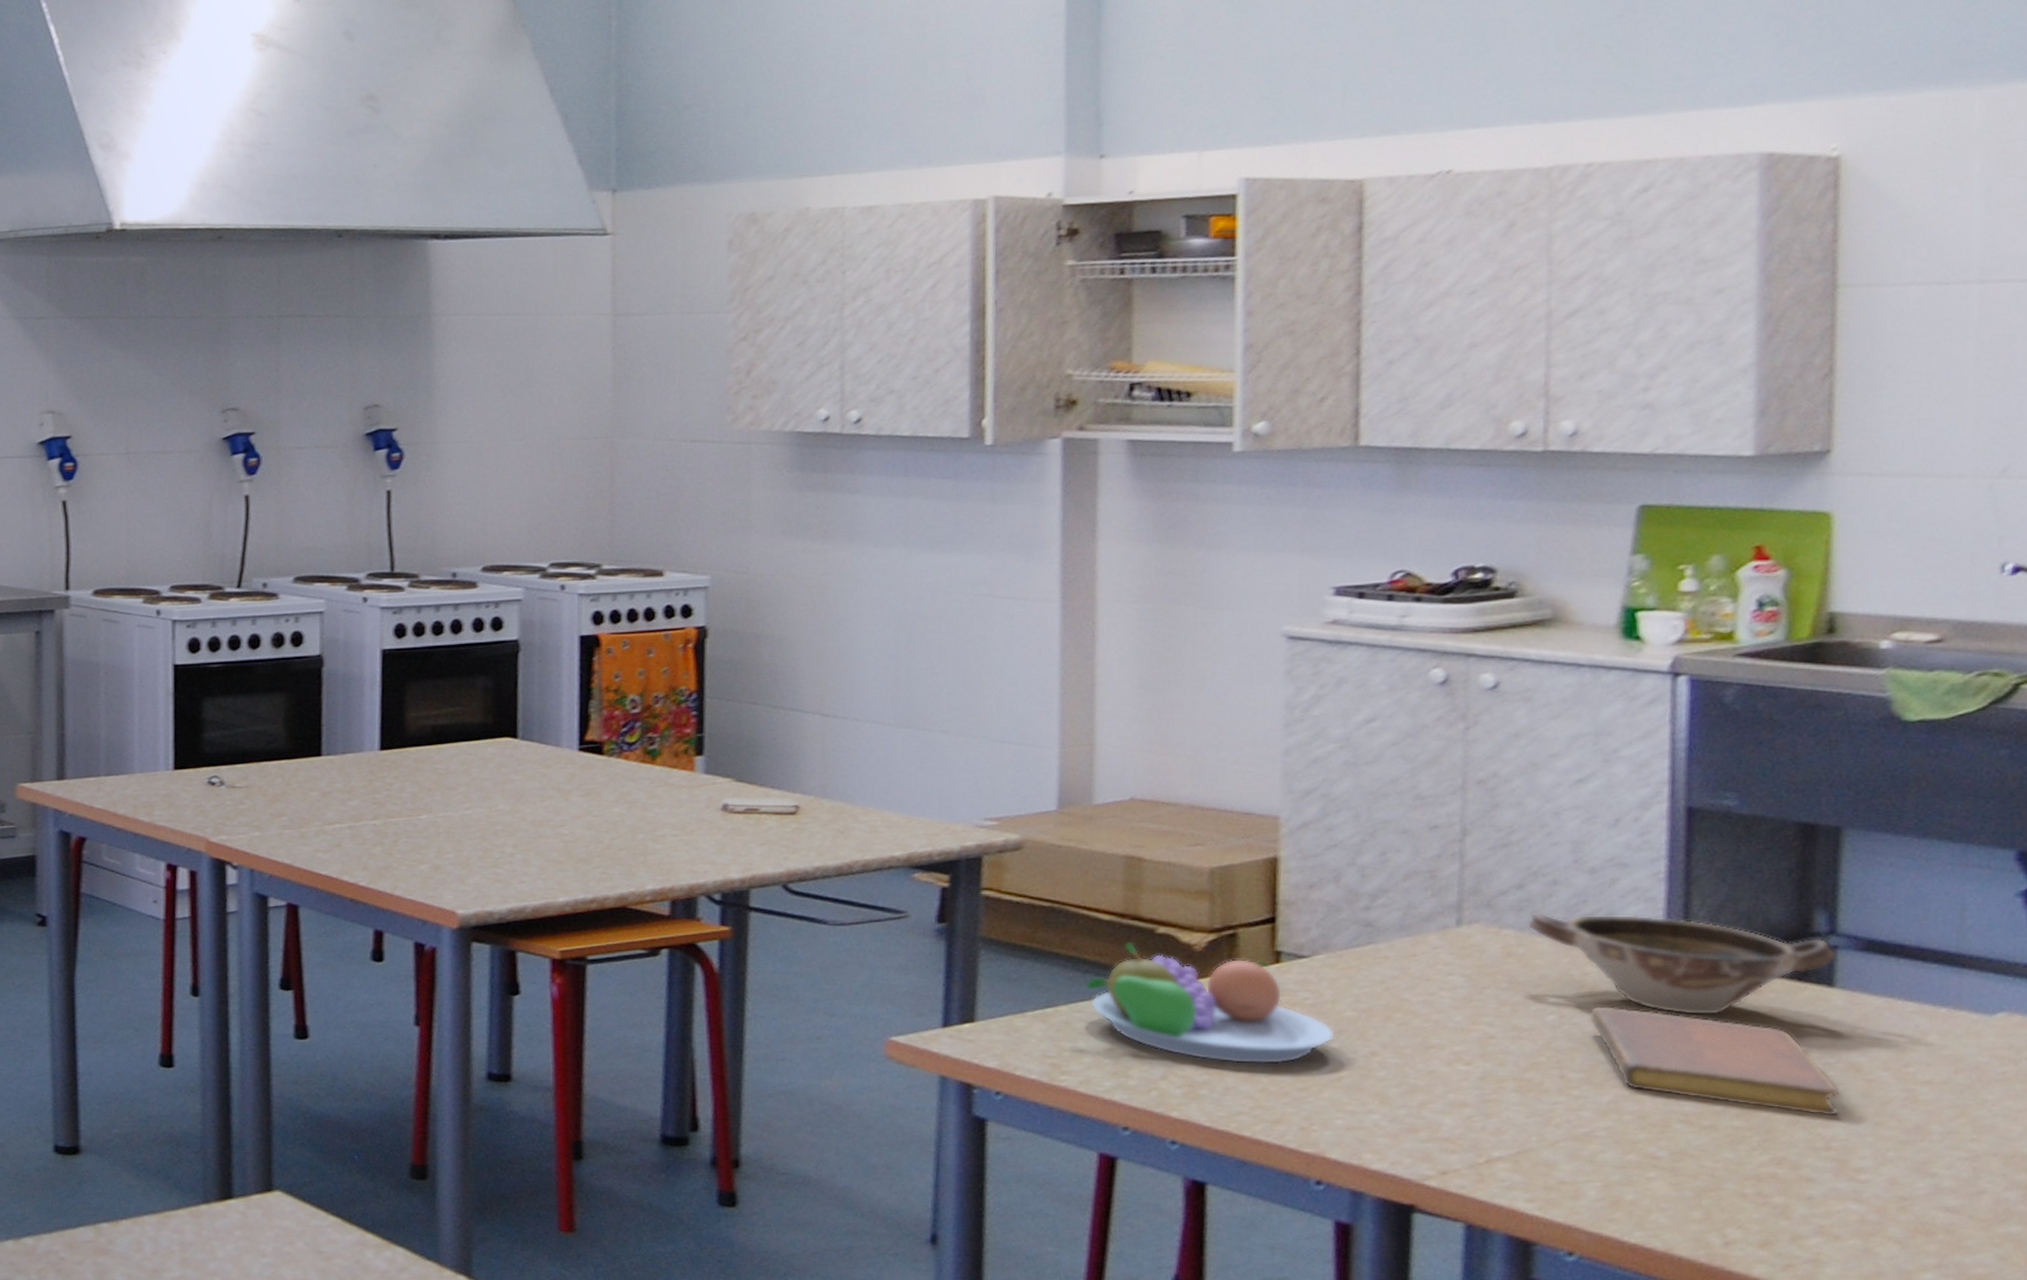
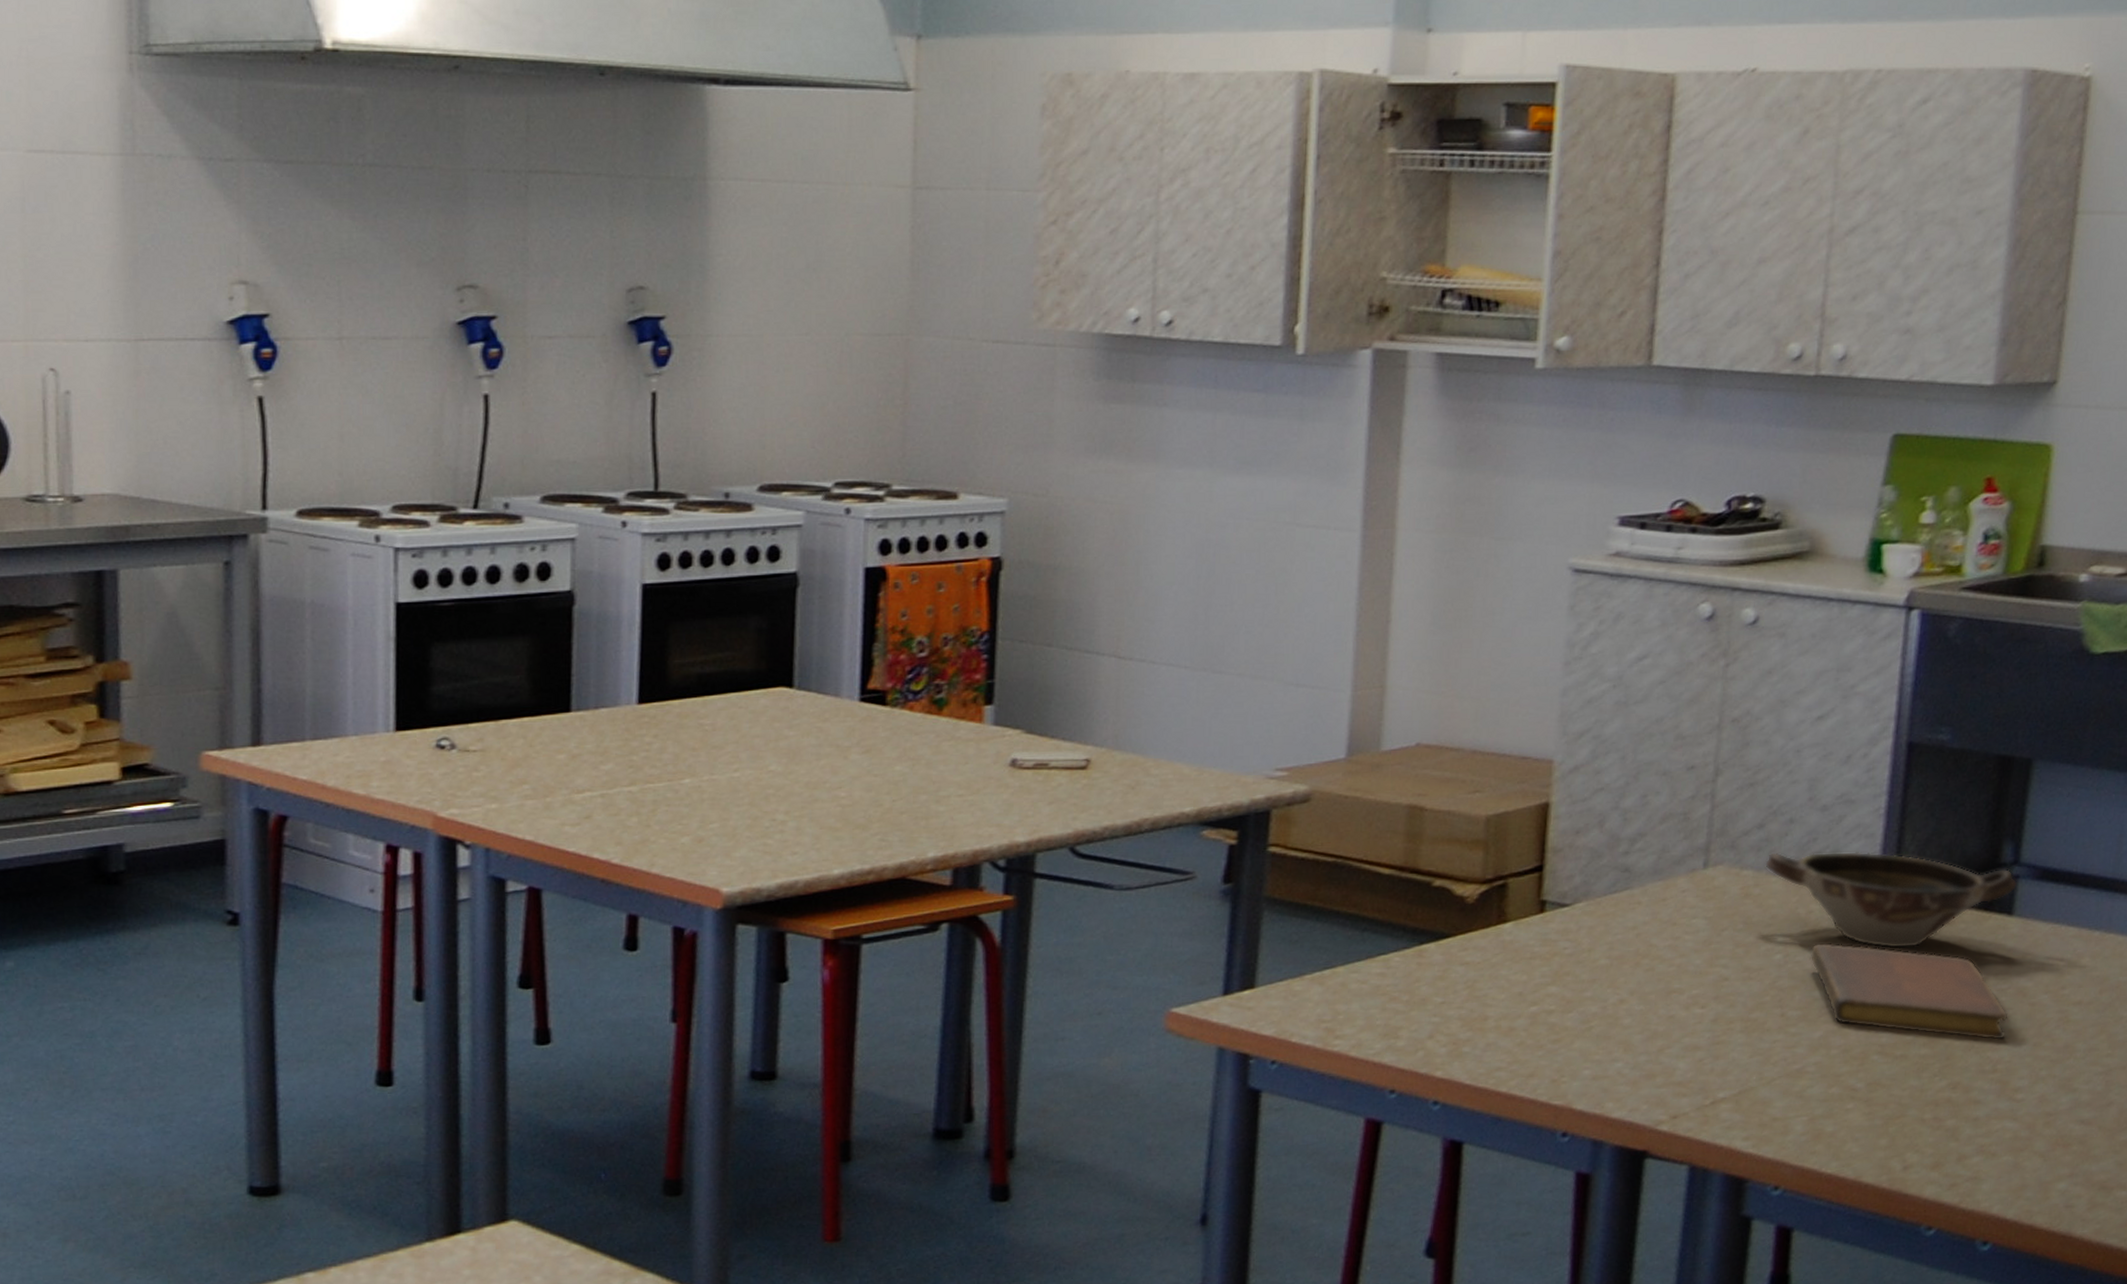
fruit bowl: present [1086,943,1335,1065] -> none [1363,897,1588,1019]

